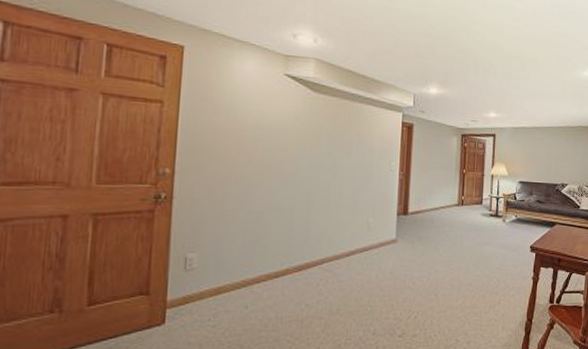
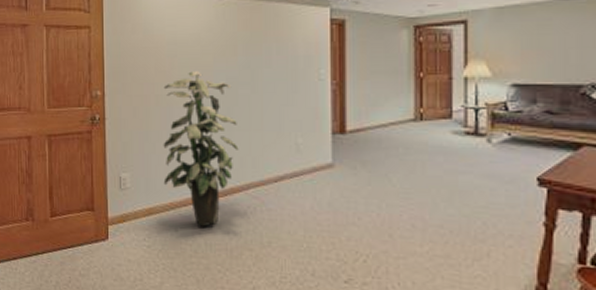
indoor plant: none [236,155,316,302] -> present [163,71,239,227]

